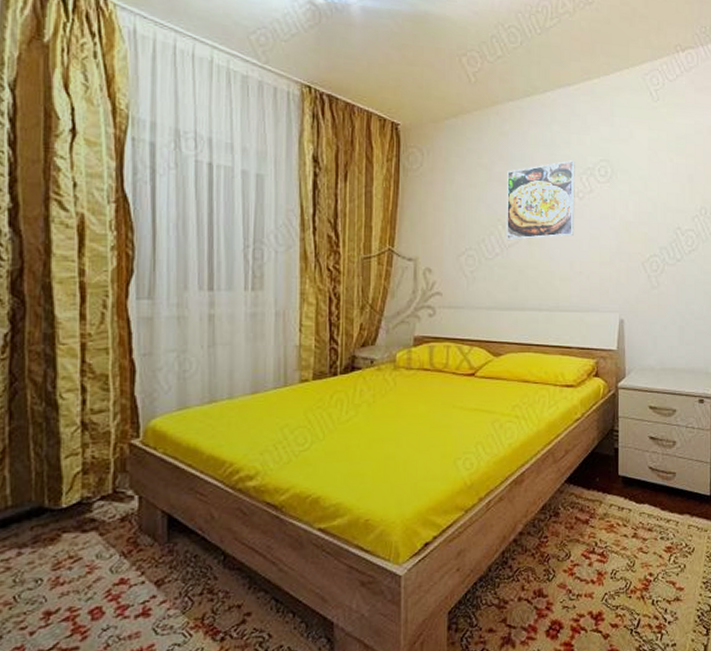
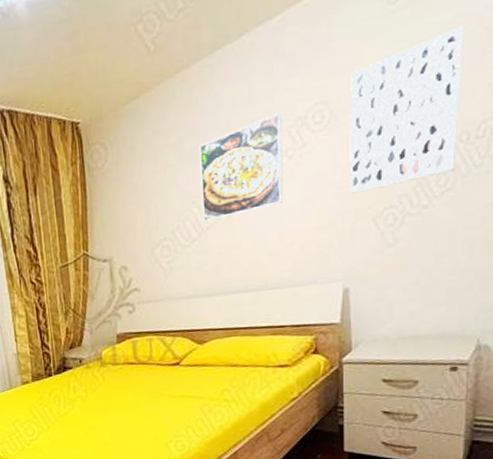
wall art: none [625,131,701,240] -> present [349,26,465,194]

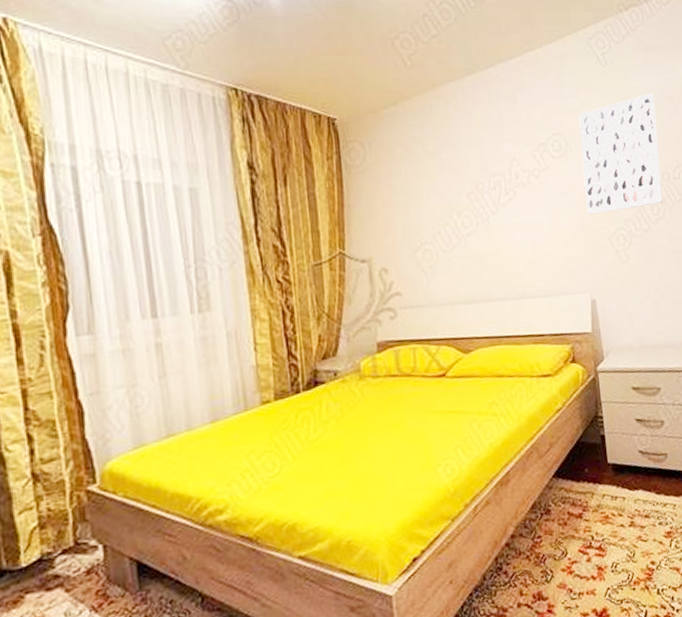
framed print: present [199,113,283,222] -> none [456,138,533,229]

